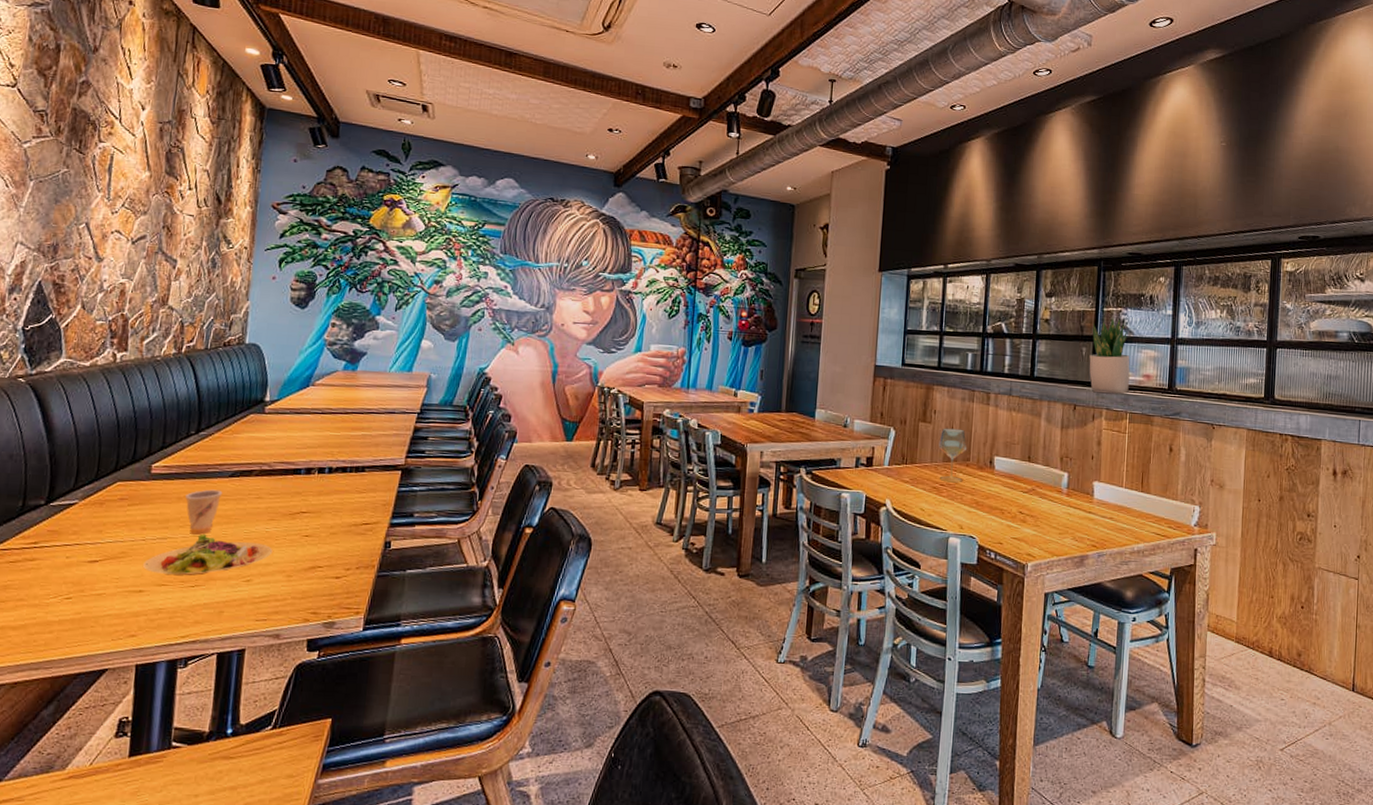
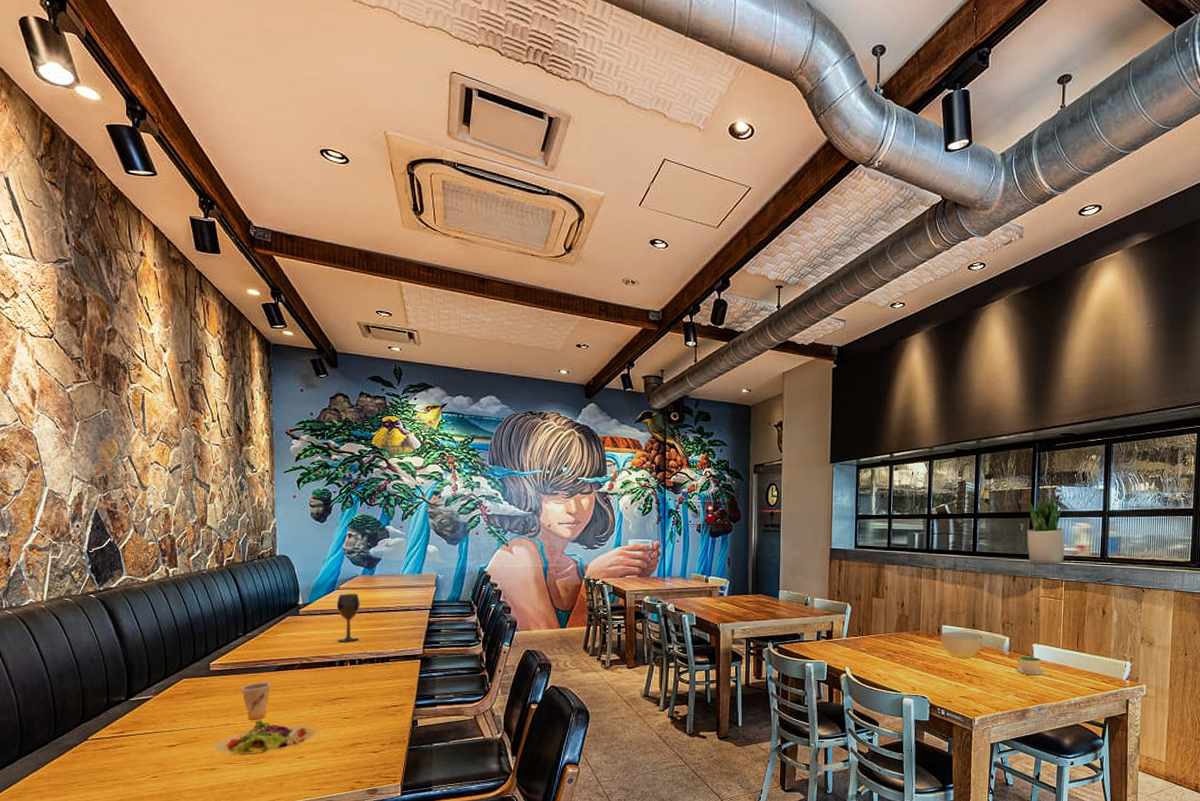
wine glass: none [306,391,338,448] -> present [336,594,360,643]
wine glass: present [938,428,968,483] -> none [891,602,917,650]
bowl: none [992,464,1040,496] -> present [940,631,983,659]
cup: none [1073,495,1106,518] -> present [1015,656,1044,676]

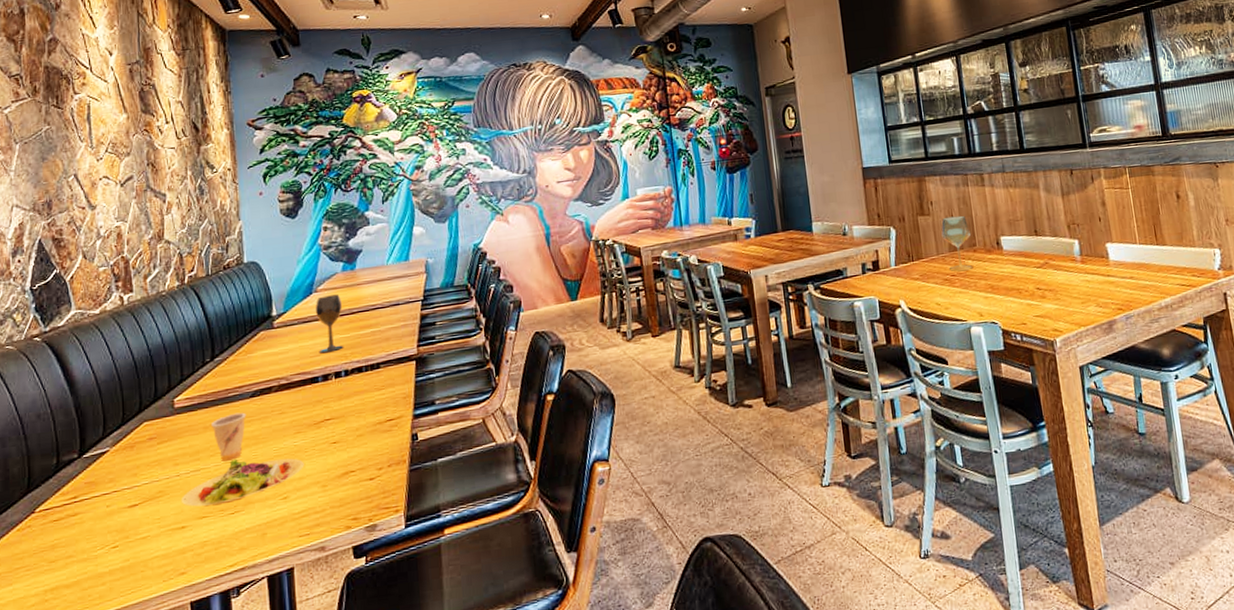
wine glass: none [891,602,917,650] -> present [941,215,973,272]
bowl: present [940,631,983,659] -> none [1000,240,1049,273]
cup: present [1015,656,1044,676] -> none [1091,258,1125,281]
planter: present [1027,495,1065,565] -> none [1073,74,1123,154]

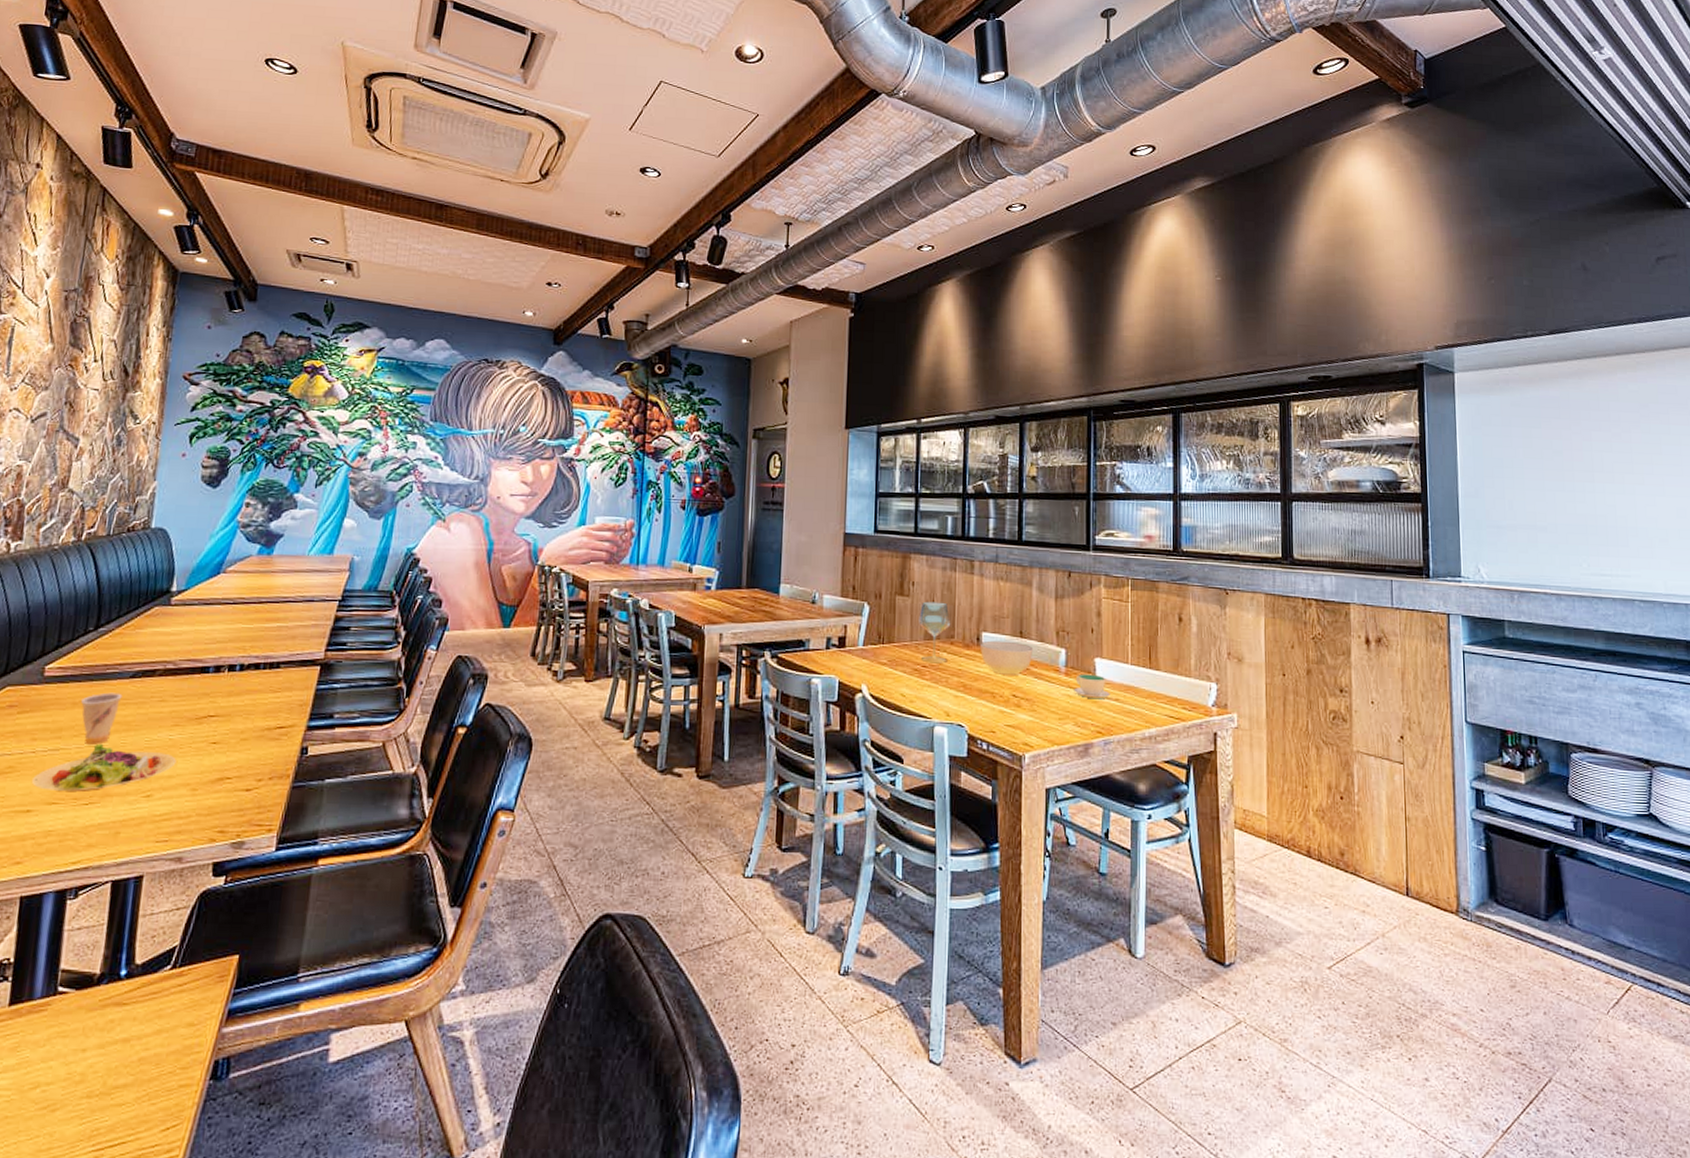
wine glass: present [315,294,344,354] -> none [215,578,251,642]
bowl: none [1000,240,1049,273] -> present [979,640,1034,677]
cup: none [1091,258,1125,281] -> present [1074,673,1110,700]

